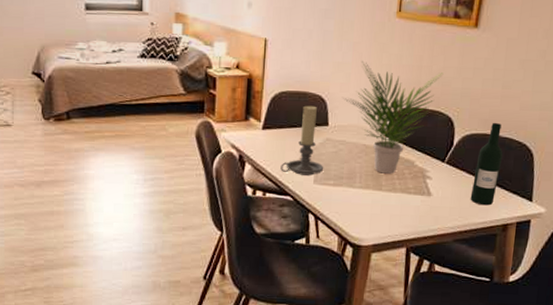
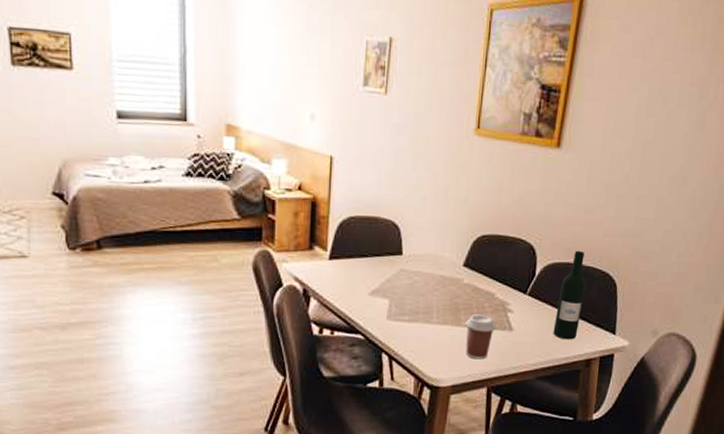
candle holder: present [280,105,324,176] -> none [350,232,398,311]
potted plant: present [343,61,444,174] -> none [418,183,525,307]
coffee cup: none [386,180,415,222] -> present [465,314,496,360]

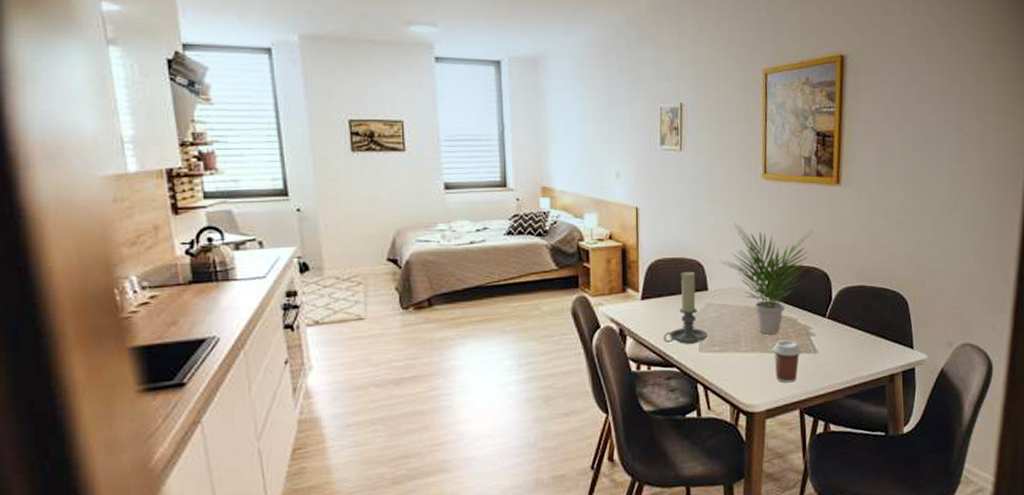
candle holder: none [350,232,398,311] -> present [664,271,708,344]
potted plant: none [418,183,525,307] -> present [720,223,814,335]
wine bottle: present [553,250,587,340] -> none [855,273,880,358]

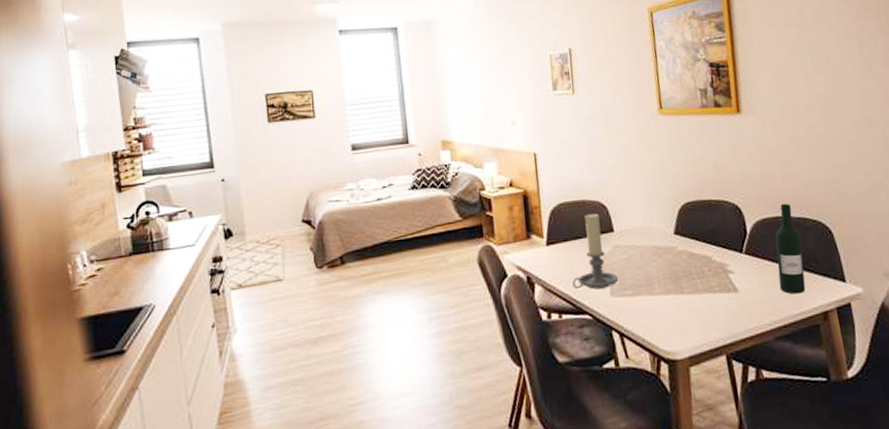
potted plant: present [720,223,814,335] -> none [623,161,719,275]
coffee cup: present [772,340,801,383] -> none [688,279,721,326]
wine bottle: none [855,273,880,358] -> present [775,203,806,294]

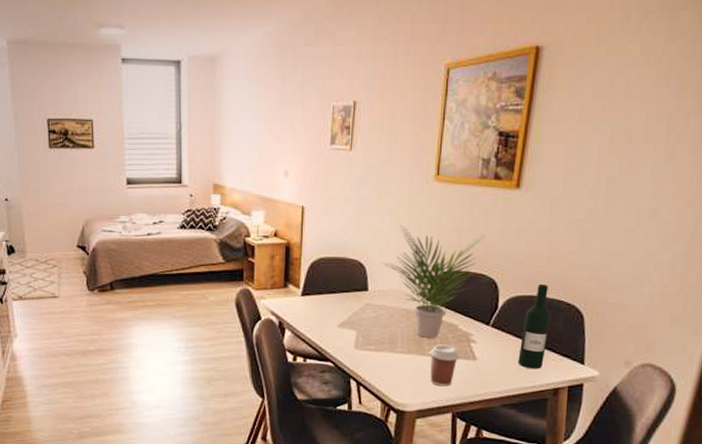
candle holder: present [572,213,619,290] -> none [321,271,365,341]
potted plant: none [623,161,719,275] -> present [382,226,485,338]
coffee cup: none [688,279,721,326] -> present [429,344,460,387]

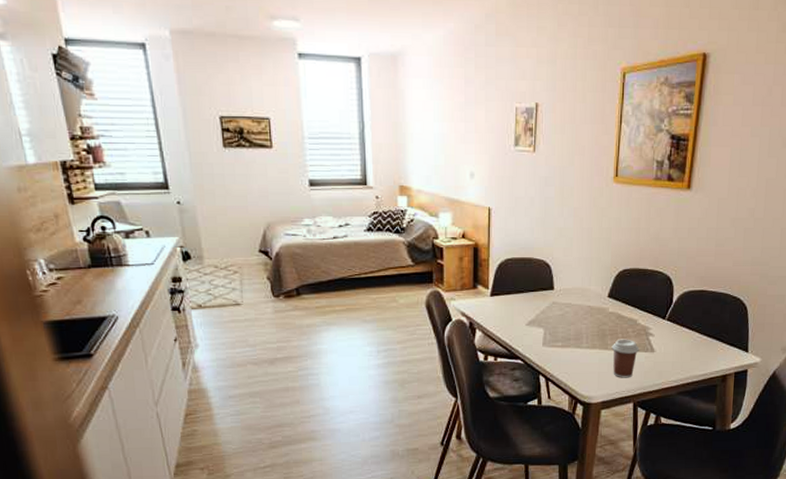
potted plant: present [382,226,485,338] -> none [566,226,661,333]
wine bottle: present [518,283,551,369] -> none [691,278,720,358]

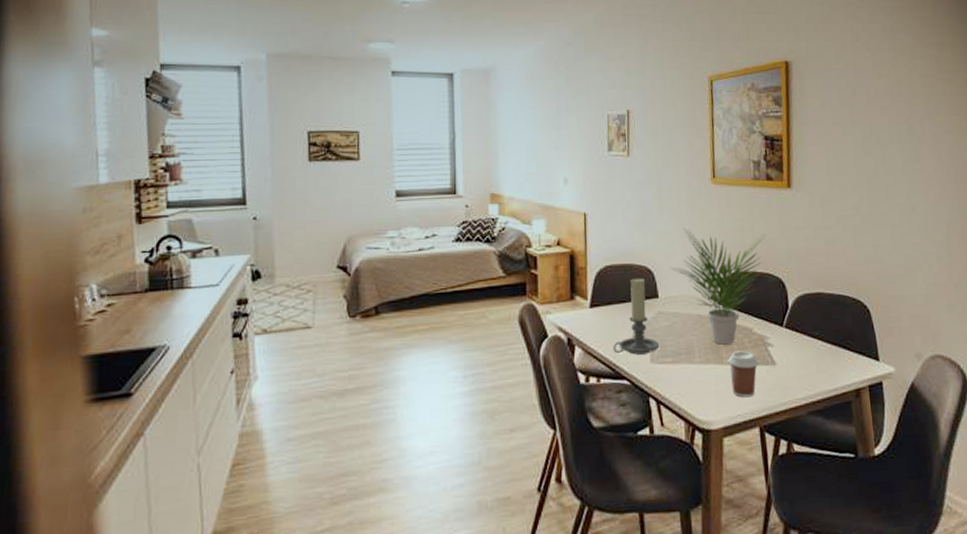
candle holder: none [510,271,552,339] -> present [613,278,660,355]
potted plant: none [566,226,661,333] -> present [670,229,766,345]

